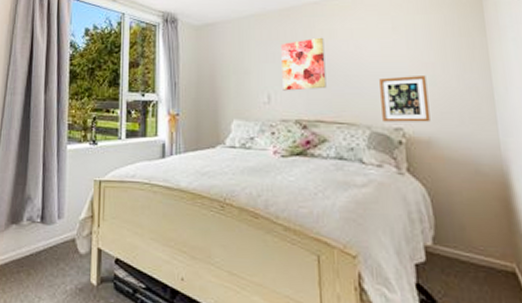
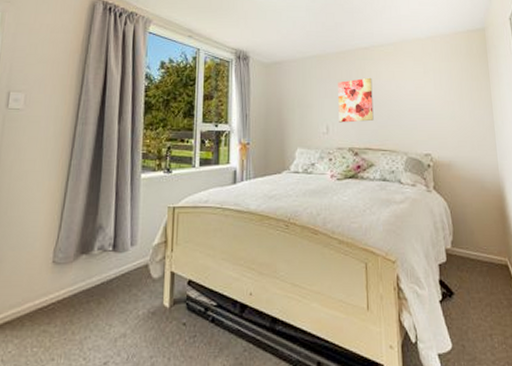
picture frame: present [379,76,431,122] -> none [414,111,451,149]

